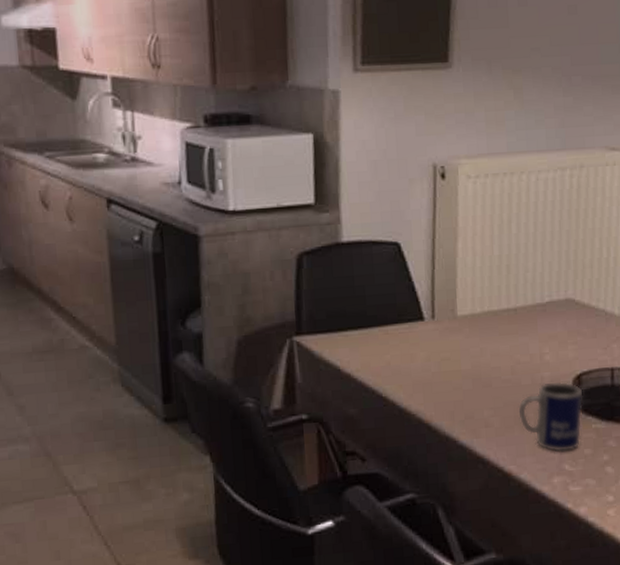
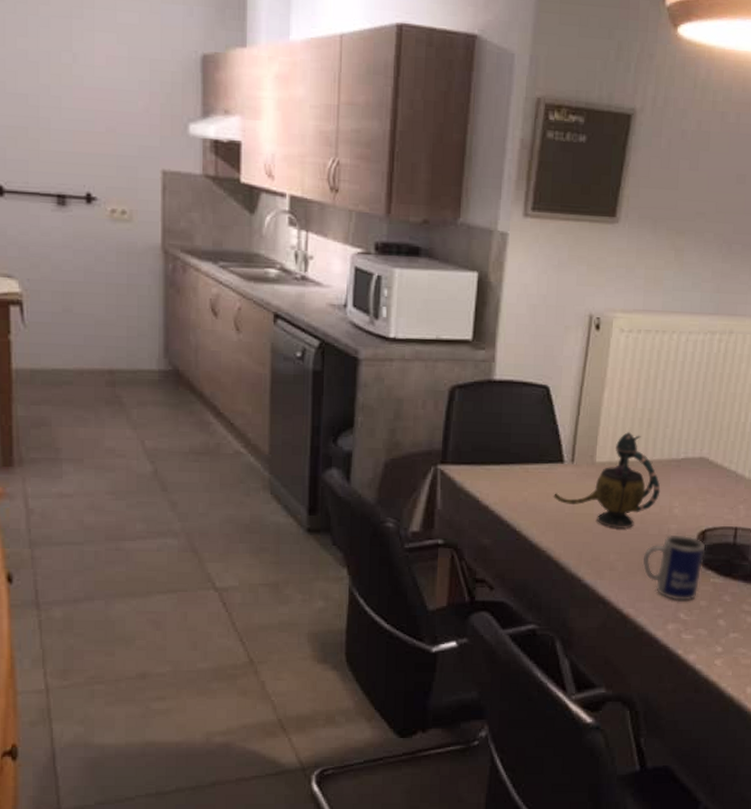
teapot: none [417,280,529,384] -> present [553,431,661,530]

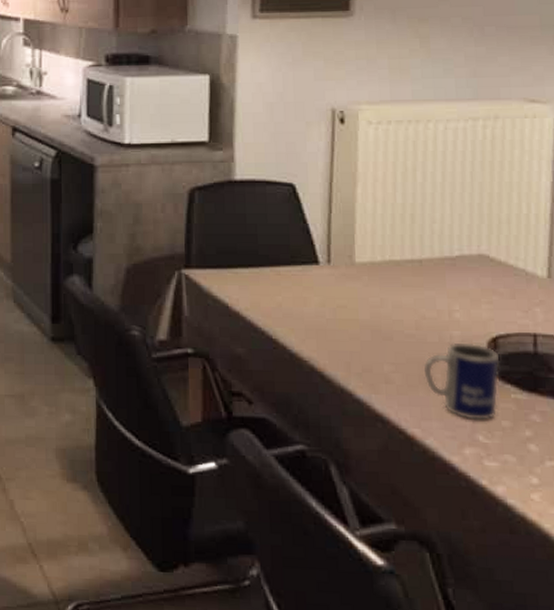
teapot: present [553,431,661,530] -> none [310,228,436,337]

